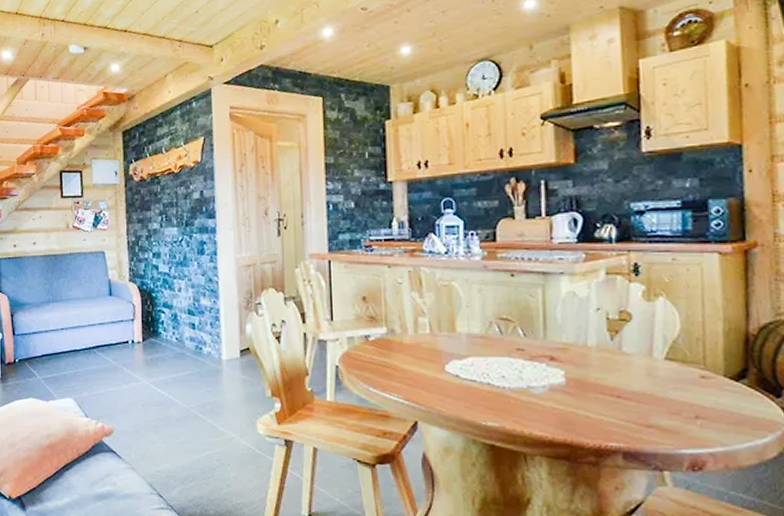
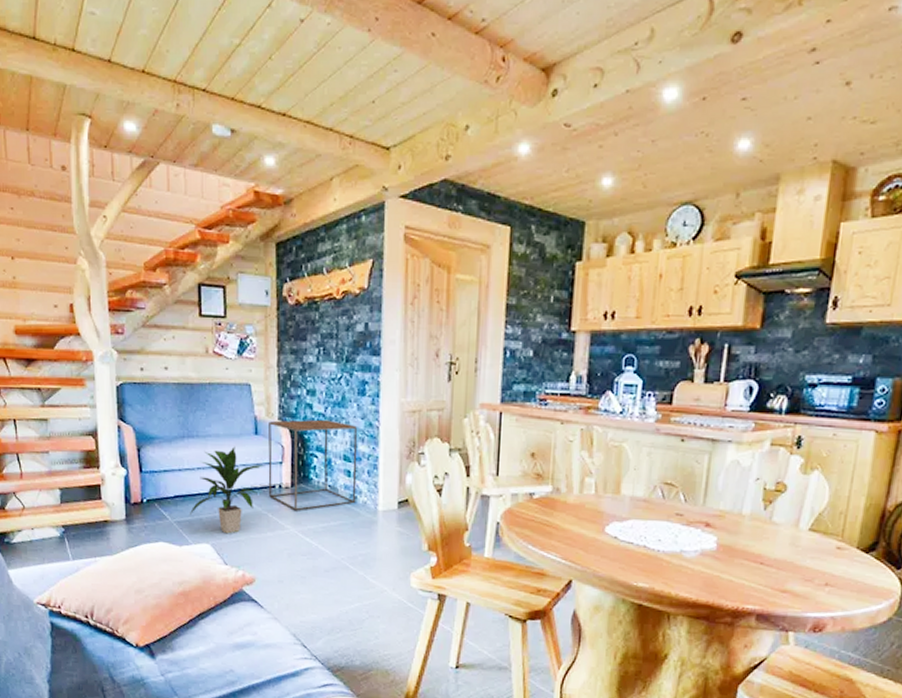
indoor plant: none [55,307,119,388] -> present [190,446,265,534]
side table: none [121,278,201,364] -> present [268,419,357,511]

